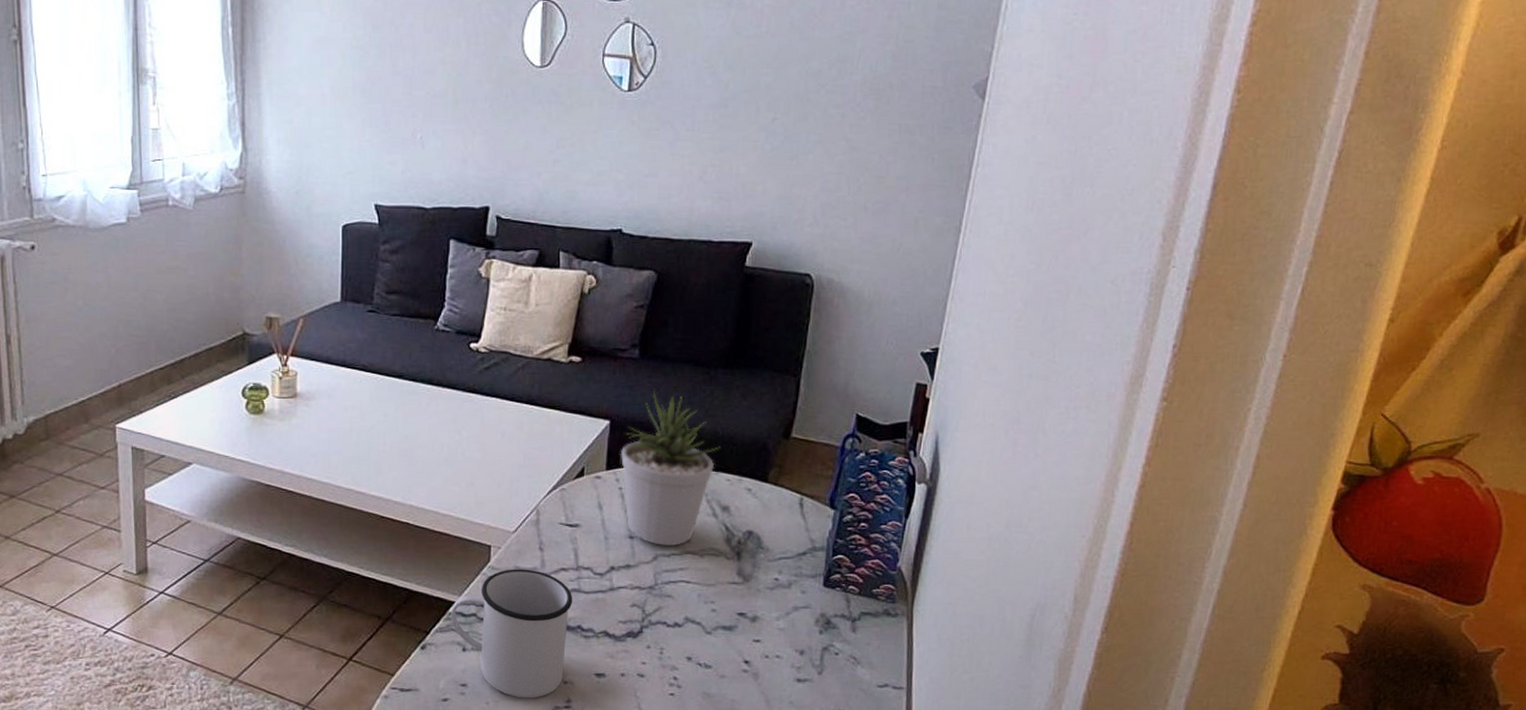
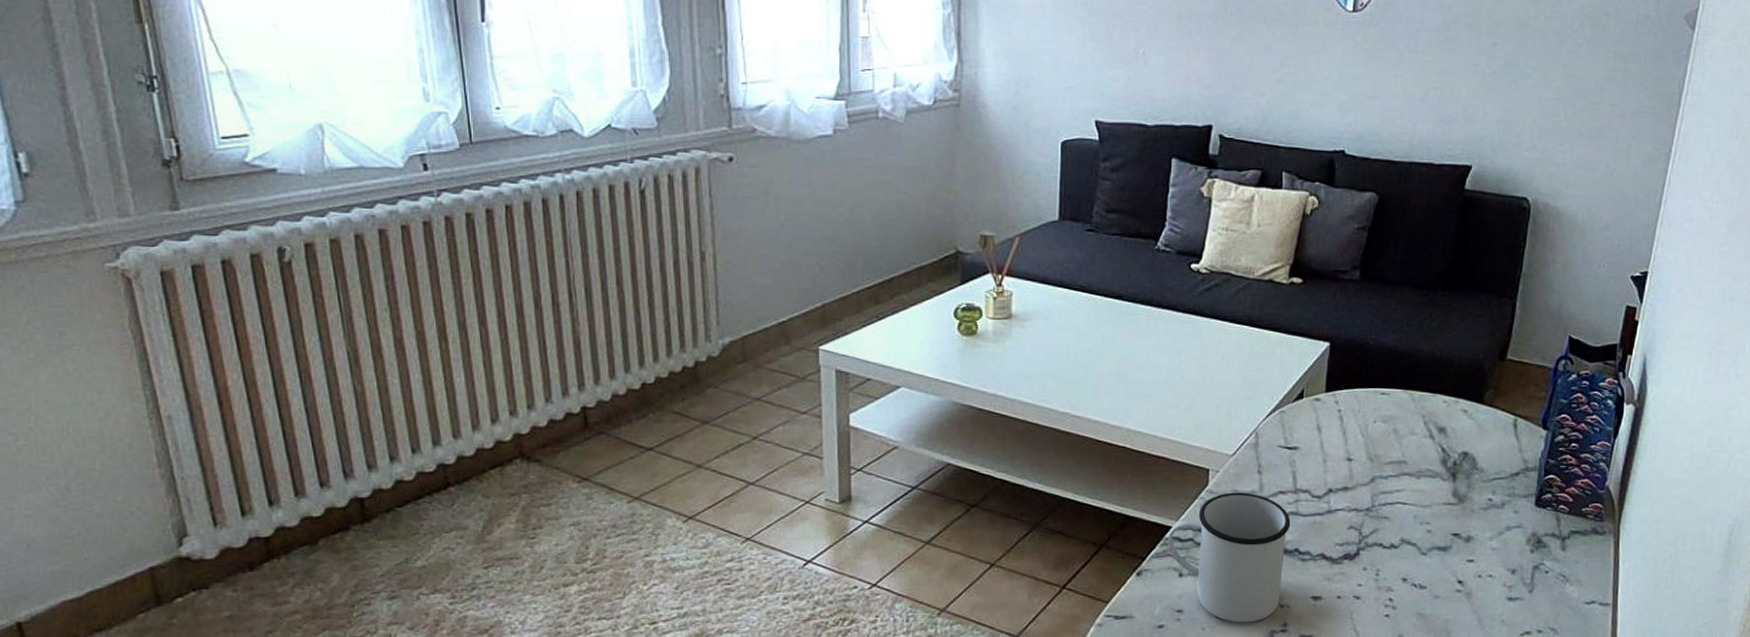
potted plant: present [620,391,721,547] -> none [1339,313,1438,469]

